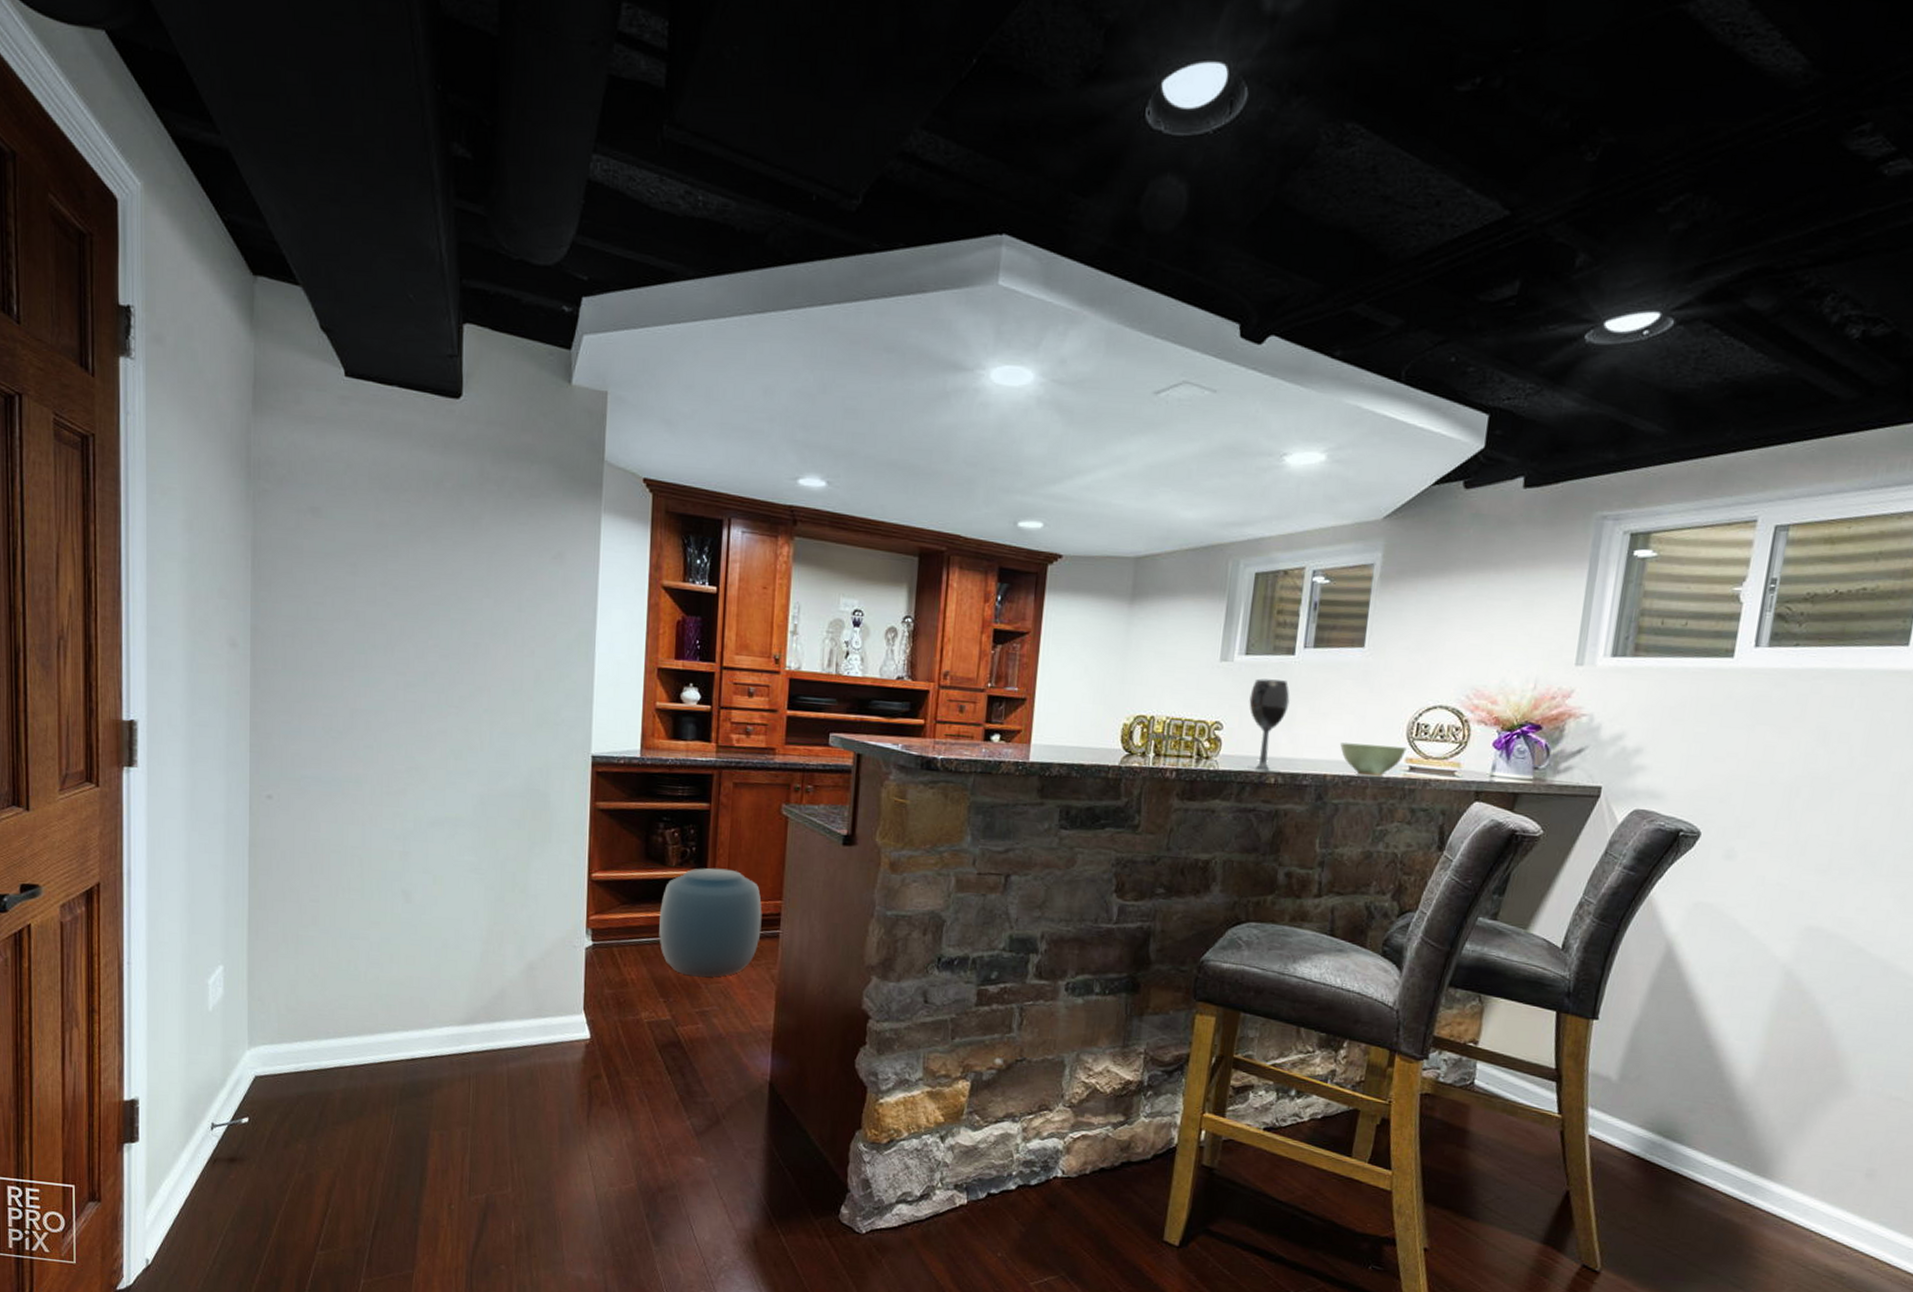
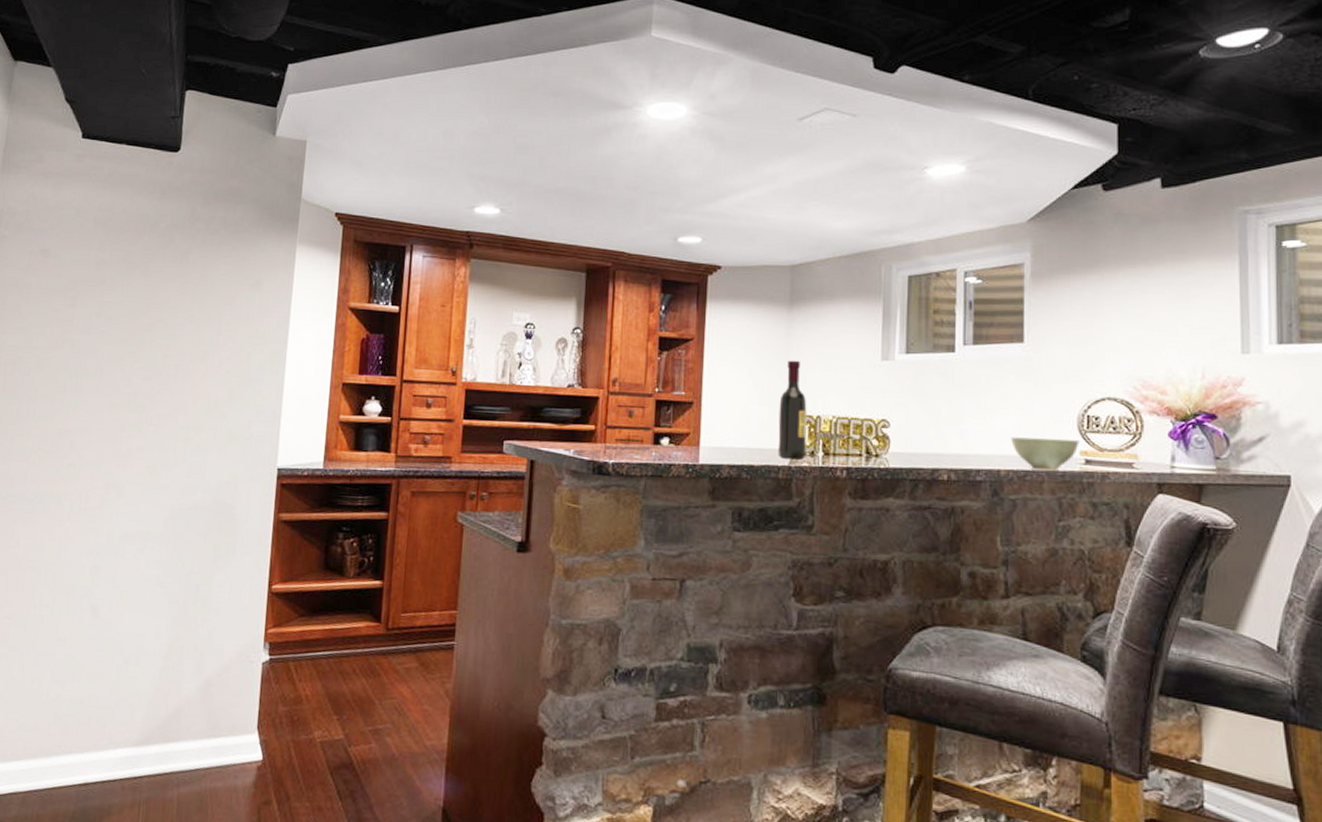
stool: present [659,867,762,978] -> none [335,577,438,693]
wine bottle: none [1109,658,1142,761] -> present [777,360,807,461]
wine glass: present [1244,678,1290,774] -> none [914,376,955,470]

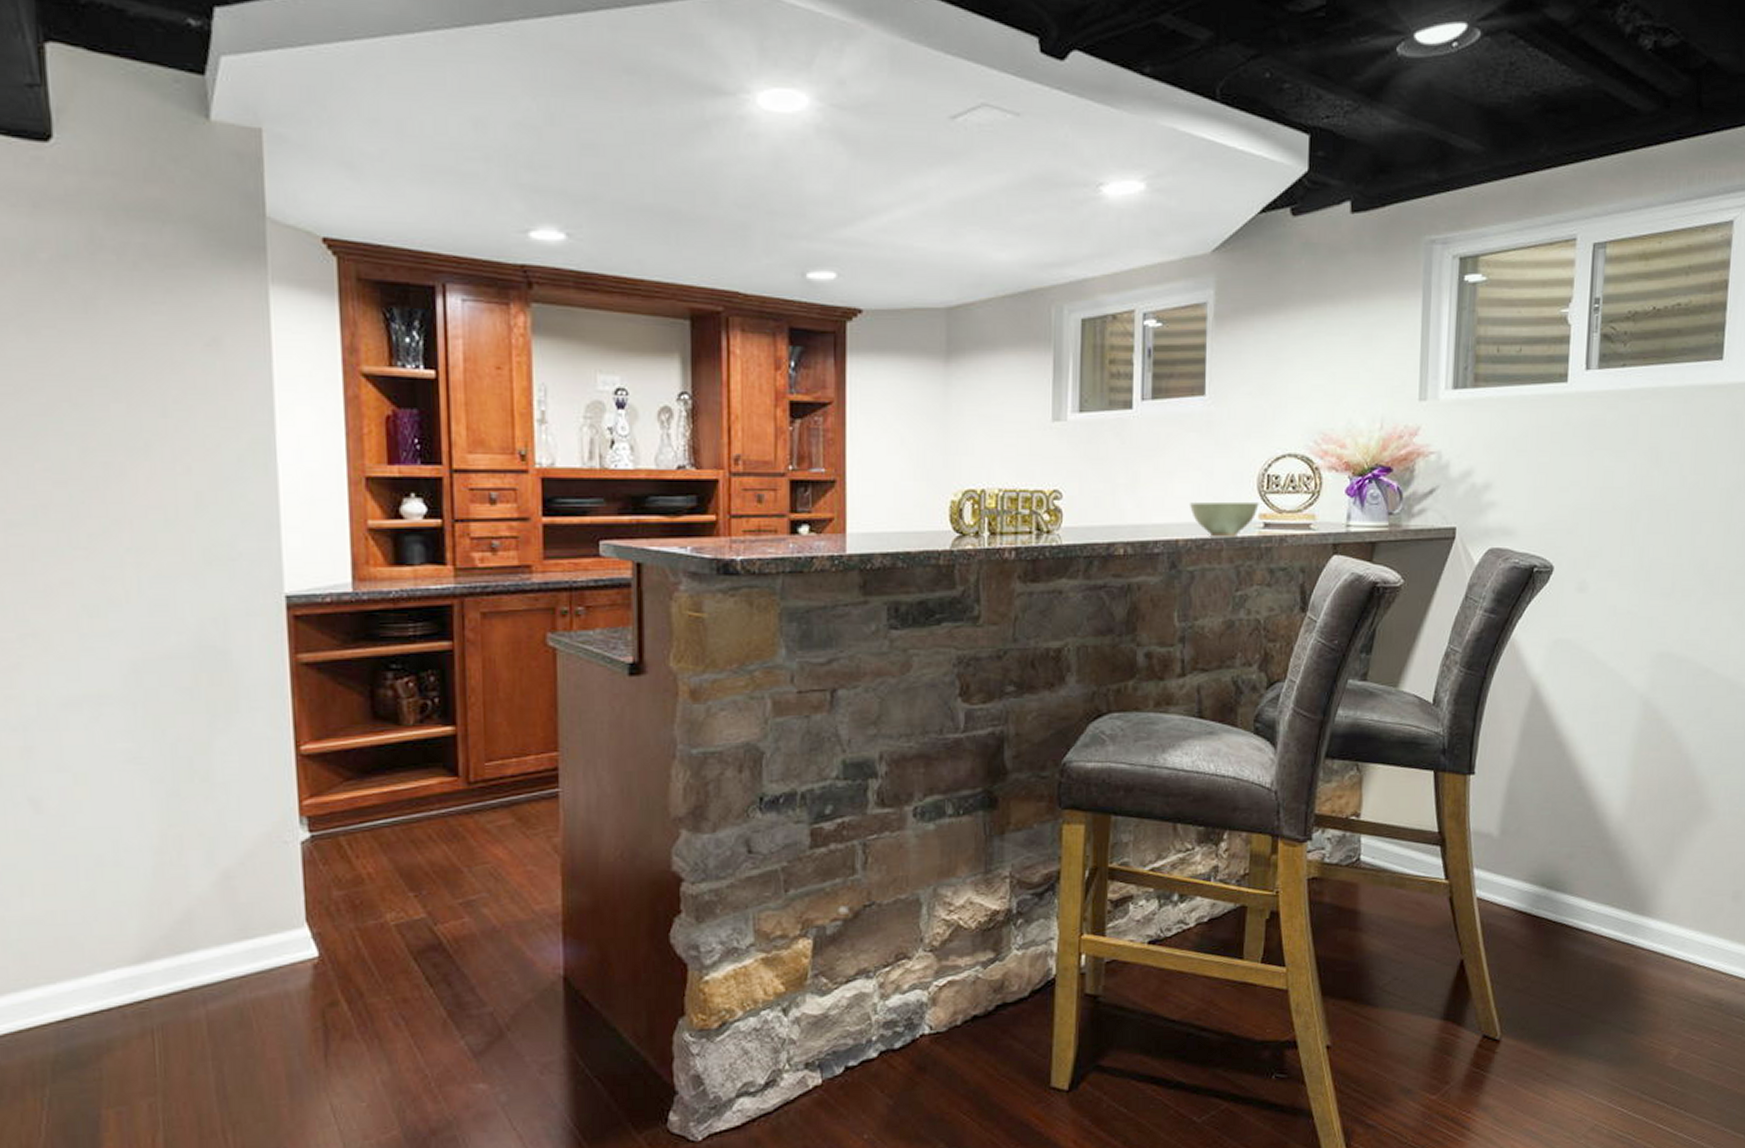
wine bottle: present [777,360,807,461] -> none [937,424,970,543]

